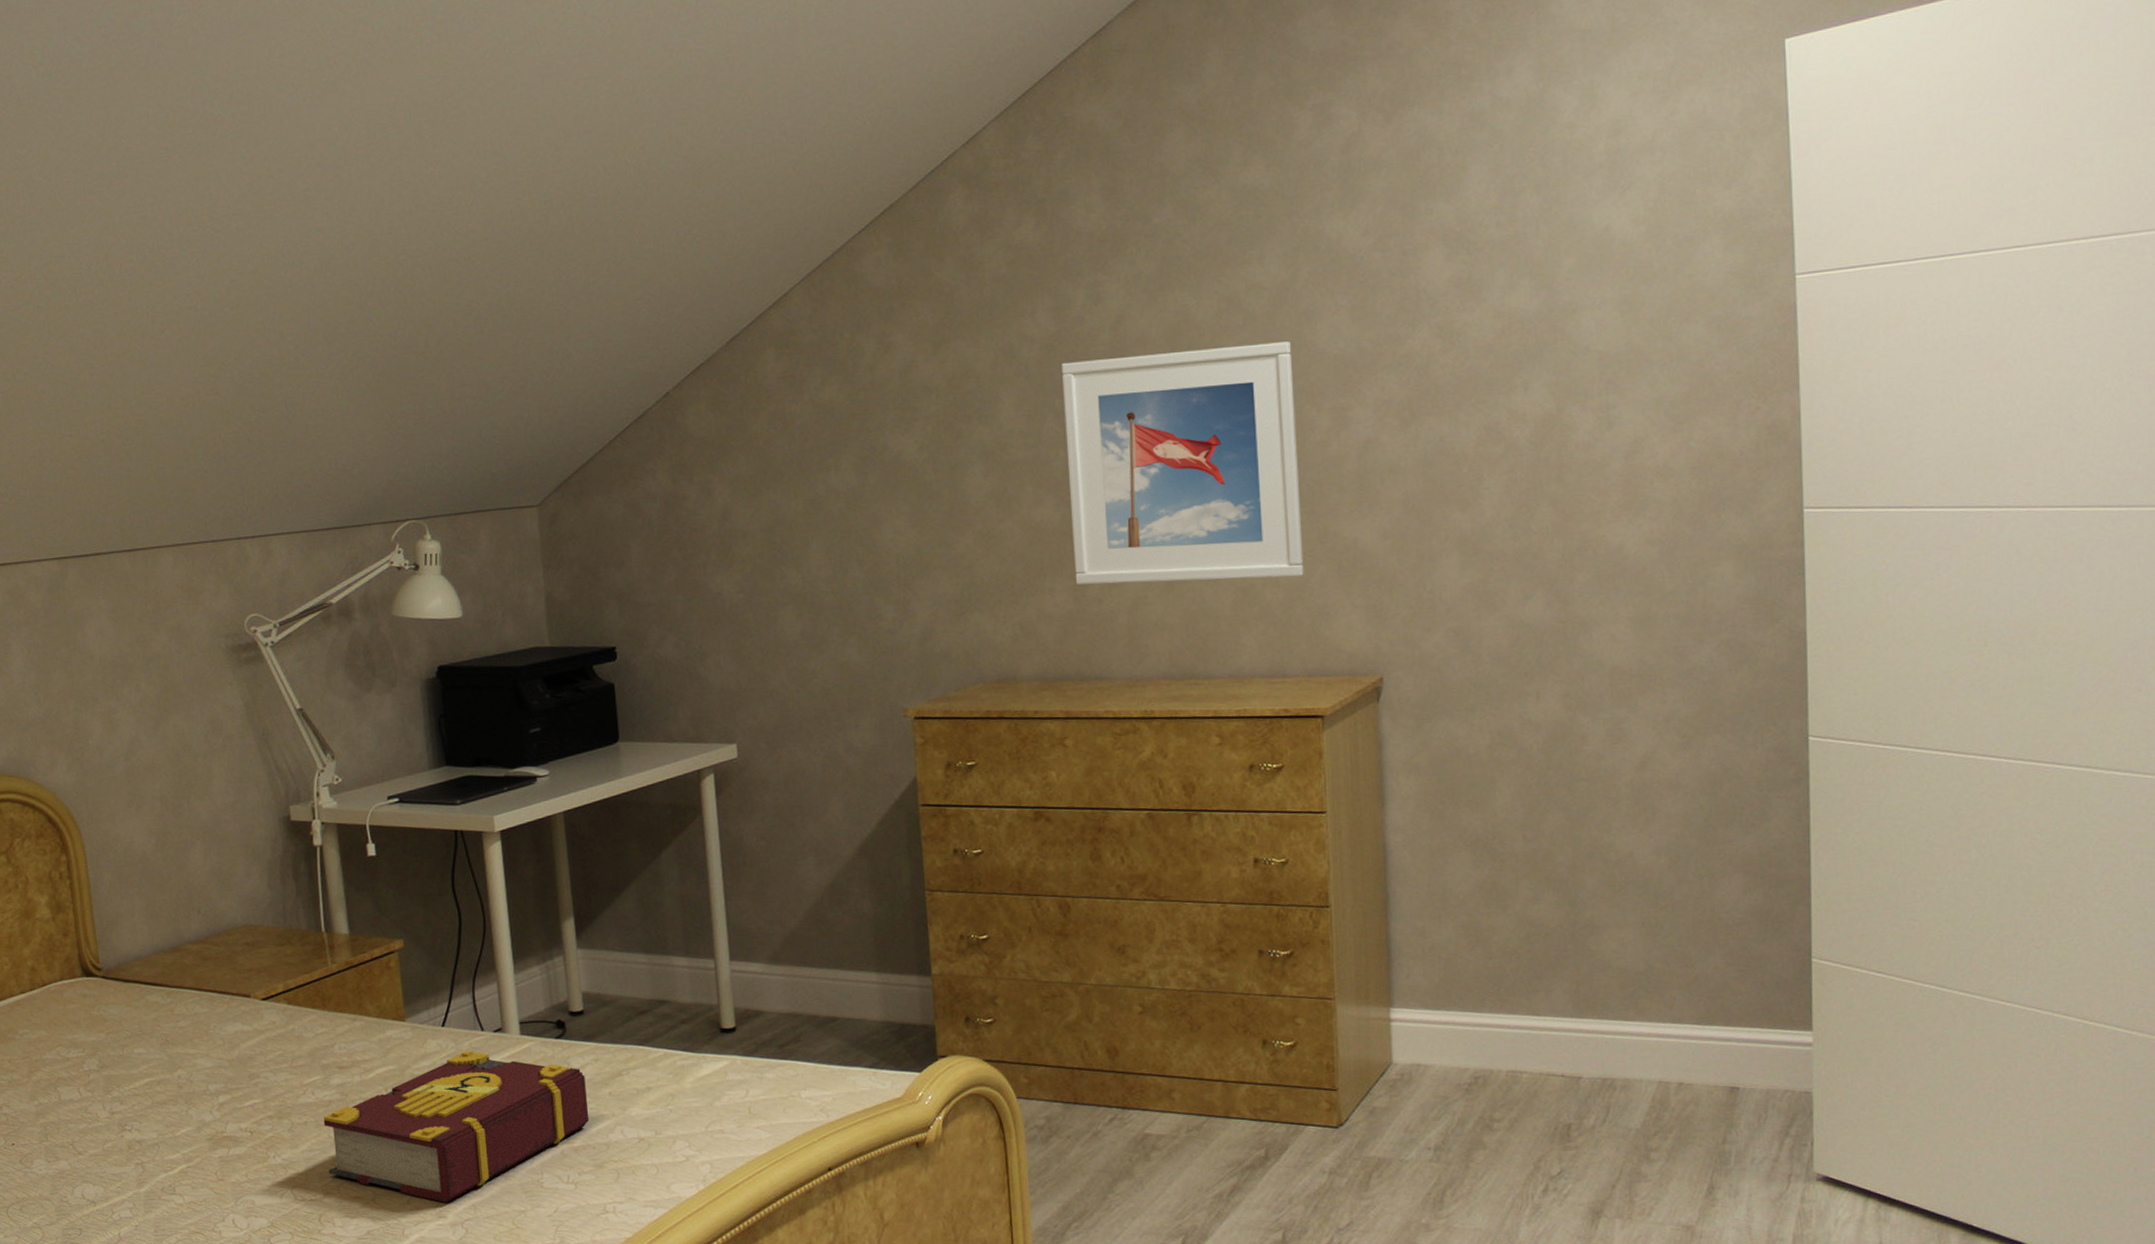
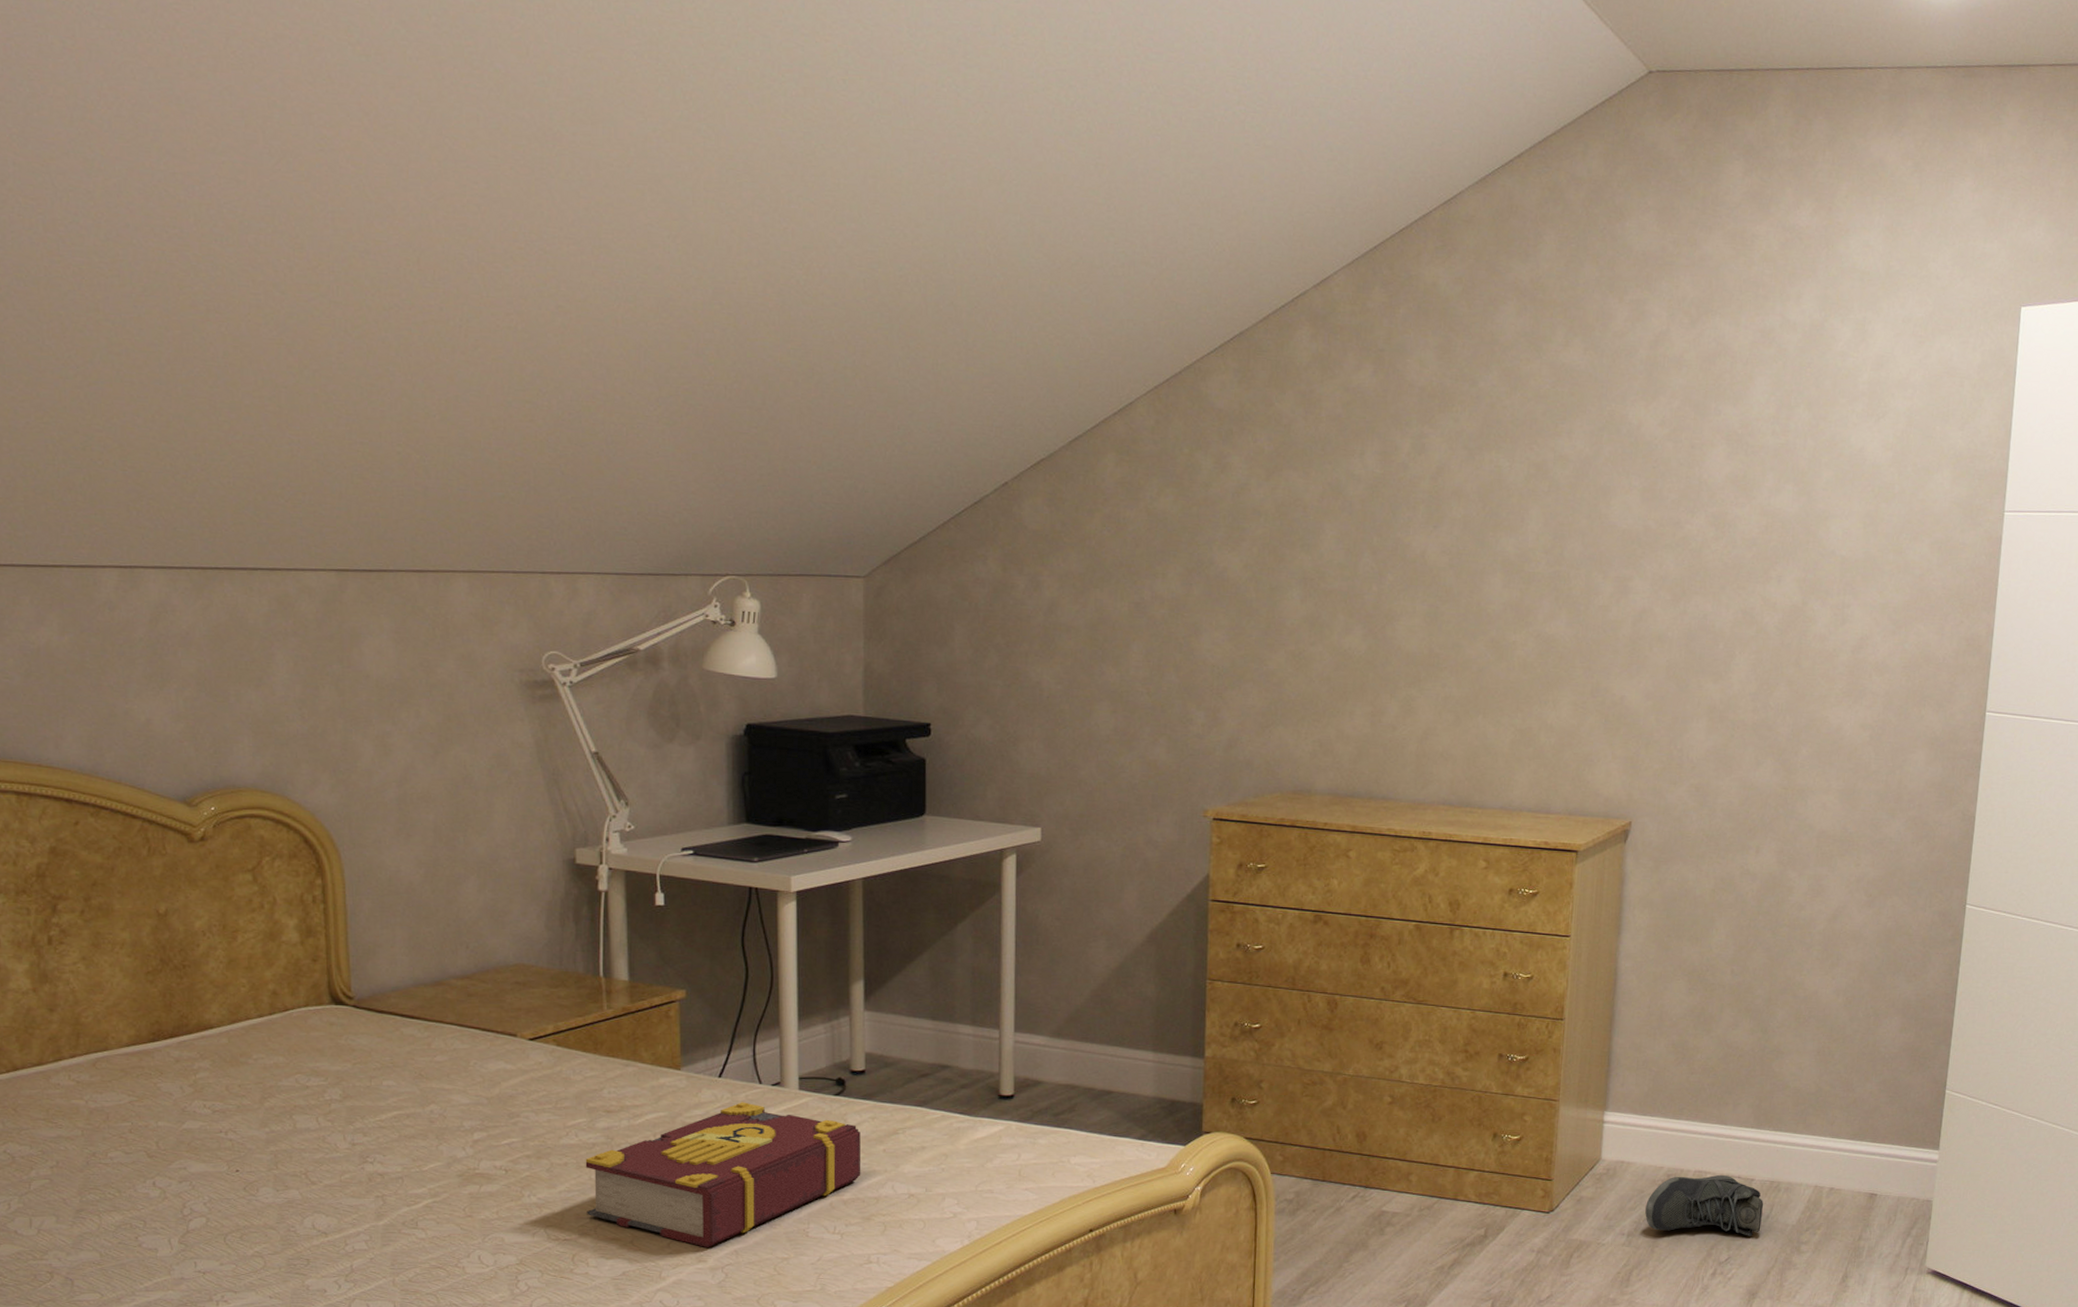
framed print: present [1061,341,1304,586] -> none [1374,504,1587,726]
sneaker: none [1452,1073,1598,1145] -> present [1645,1174,1764,1236]

